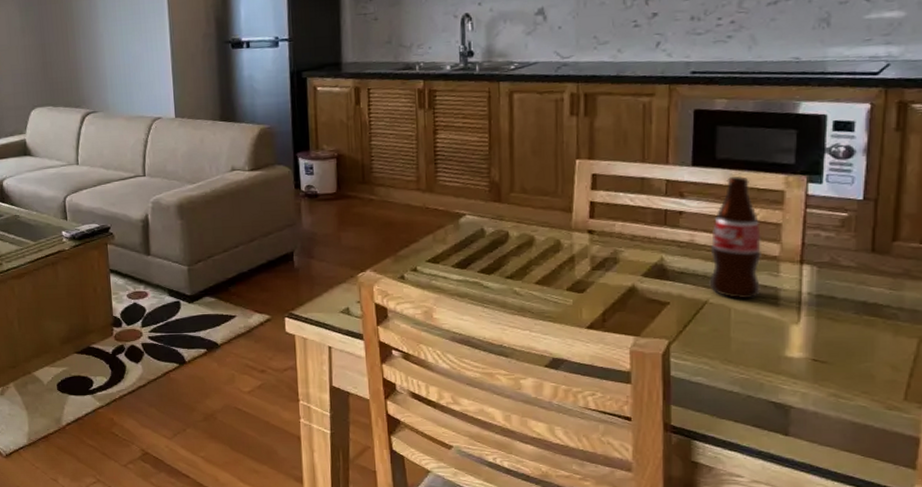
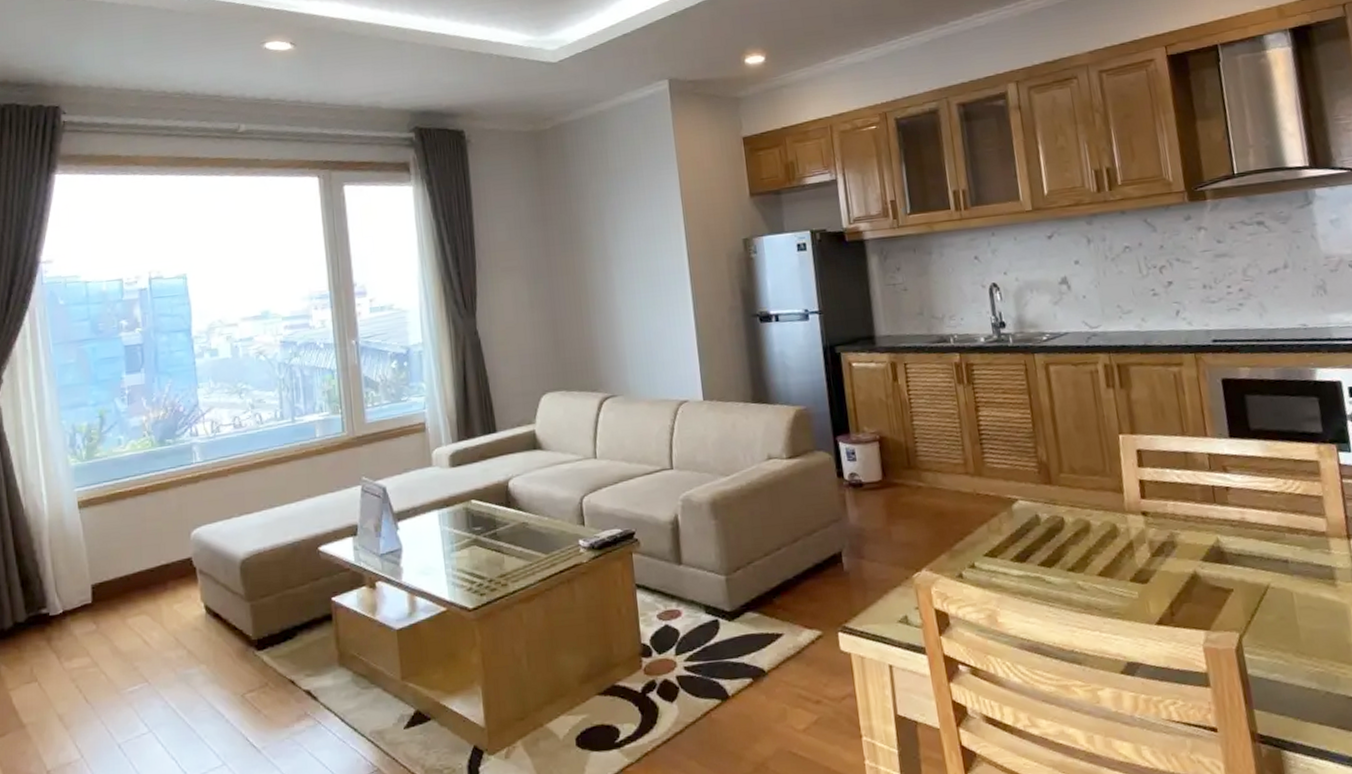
bottle: present [709,175,761,298] -> none [1259,446,1317,581]

